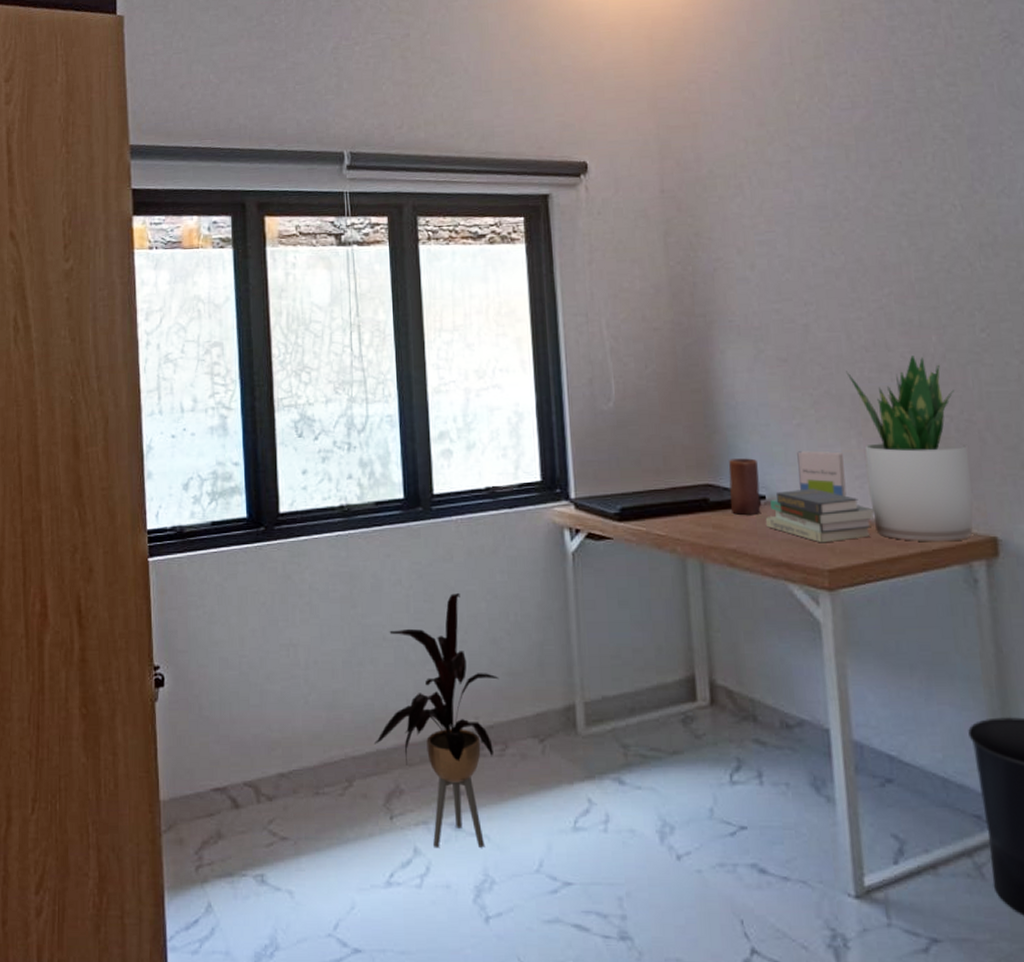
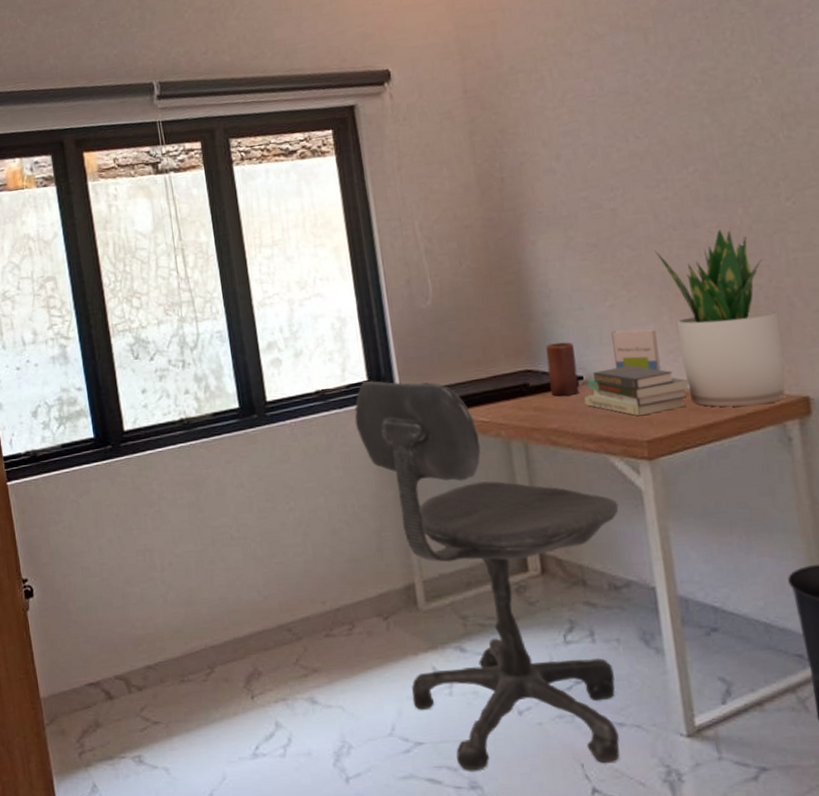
house plant: present [374,593,499,848] -> none [231,491,342,720]
office chair: none [524,481,796,921] -> present [354,380,620,771]

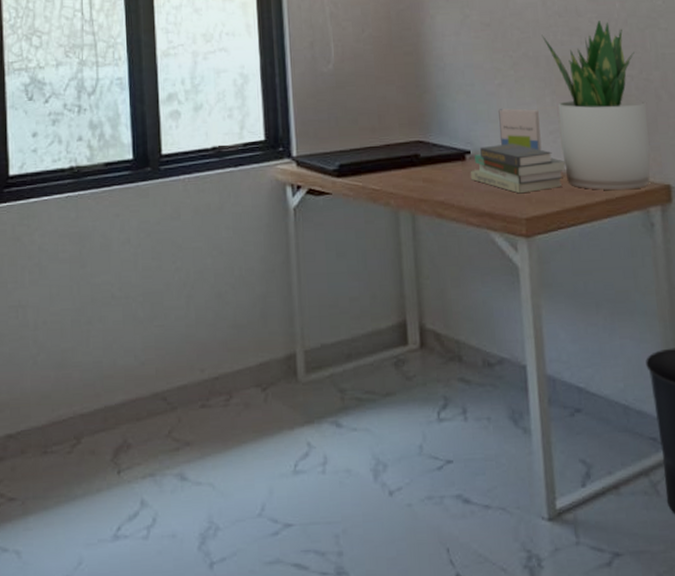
office chair: present [354,380,620,771] -> none [249,140,497,556]
candle: present [546,342,579,397] -> none [437,116,466,169]

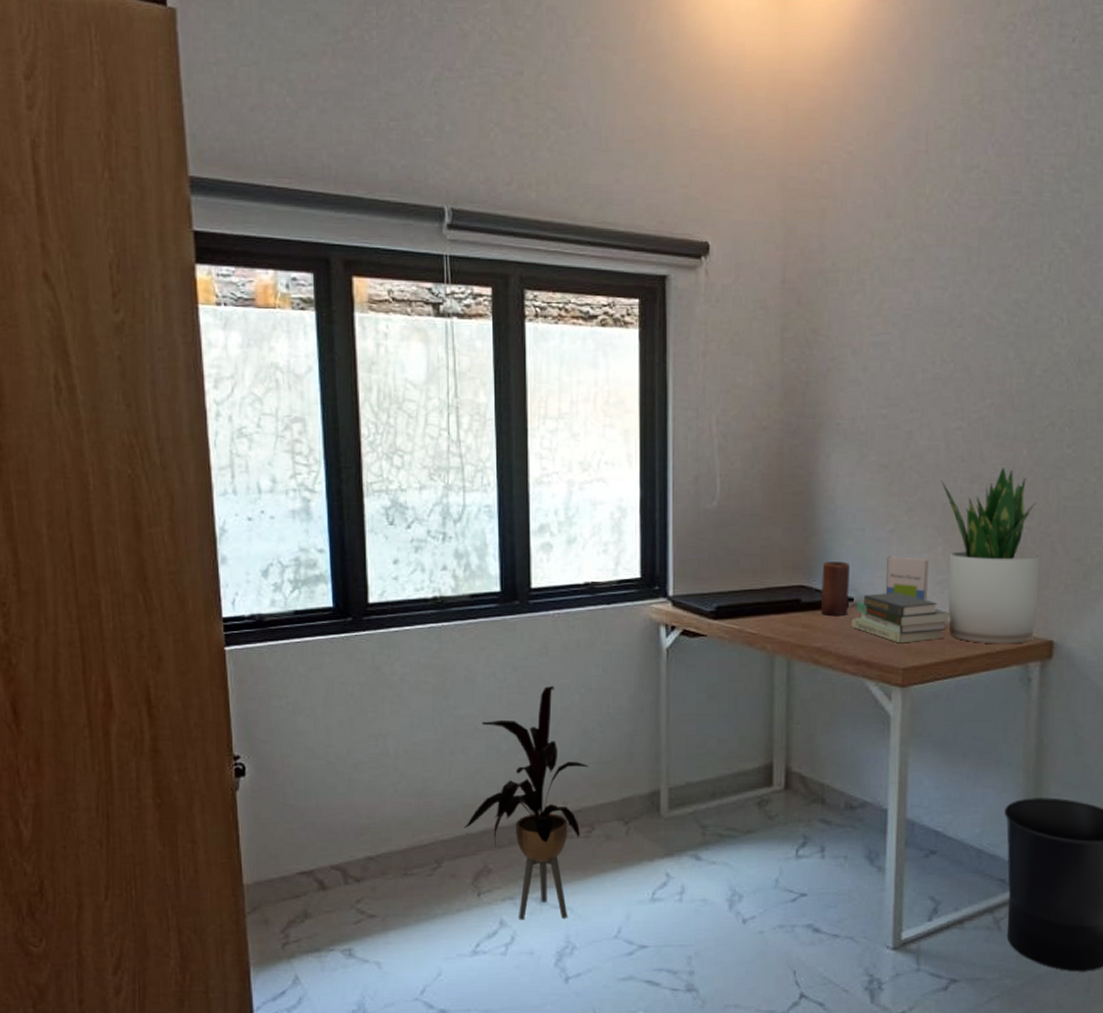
house plant: none [103,250,224,498] -> present [464,686,589,919]
candle: none [437,116,466,169] -> present [820,562,849,615]

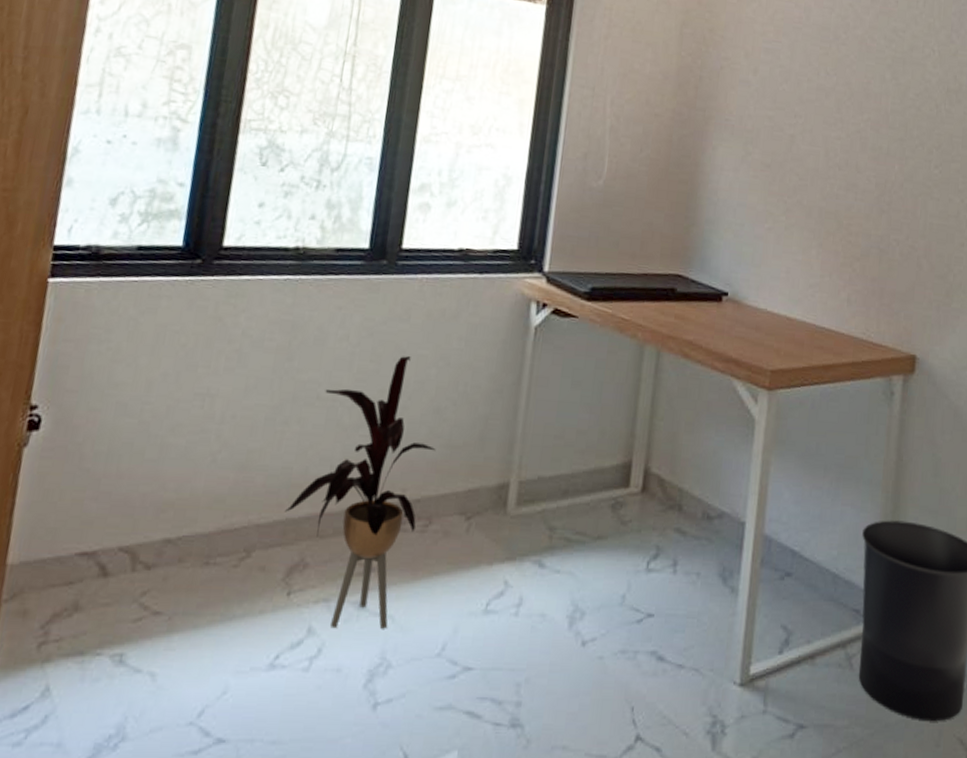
candle: present [820,562,849,615] -> none [694,252,727,310]
books: present [851,592,950,644] -> none [723,290,820,345]
book: present [885,556,928,601] -> none [759,254,803,303]
planter: present [941,468,1041,644] -> none [818,180,908,356]

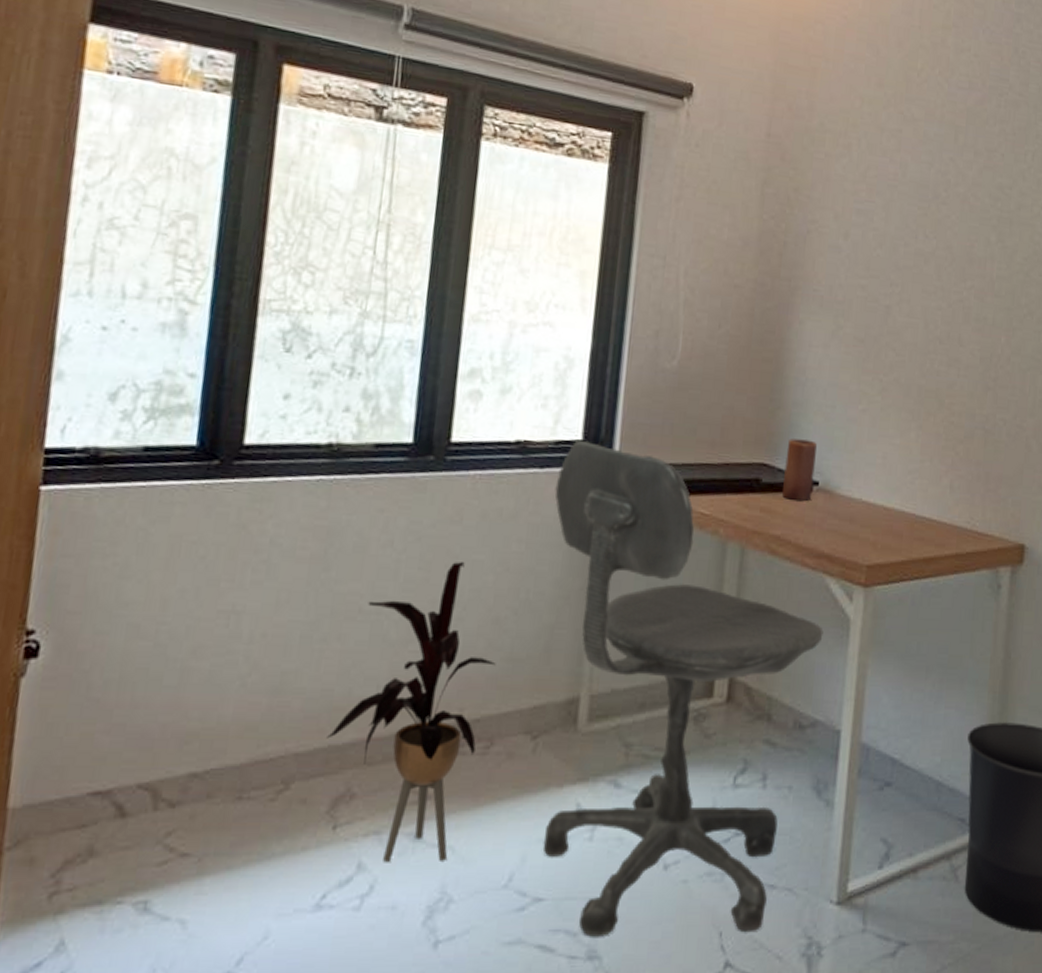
office chair: none [473,249,731,707] -> present [542,440,824,937]
candle: none [694,252,727,310] -> present [781,438,817,501]

